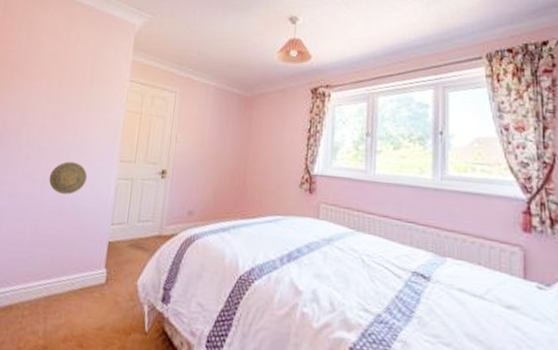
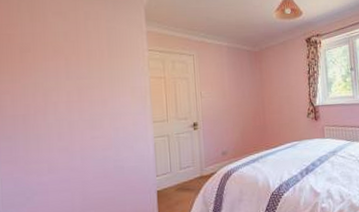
decorative plate: present [49,161,88,195] -> none [87,130,126,160]

